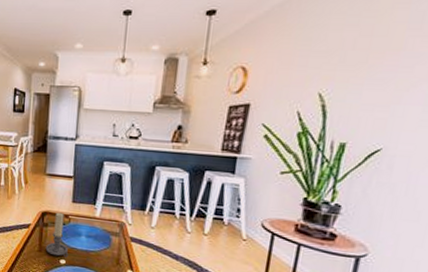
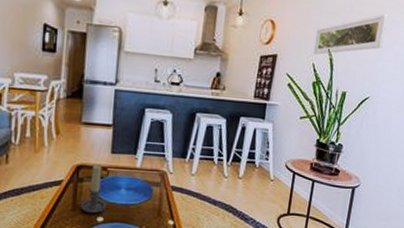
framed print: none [299,46,411,101] -> present [314,14,388,55]

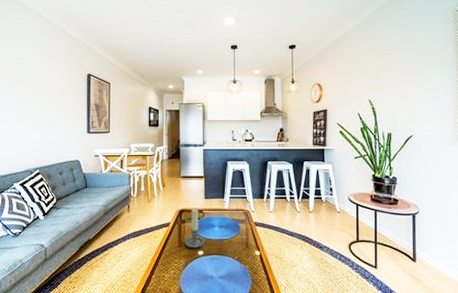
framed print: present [314,14,388,55] -> none [357,67,416,105]

